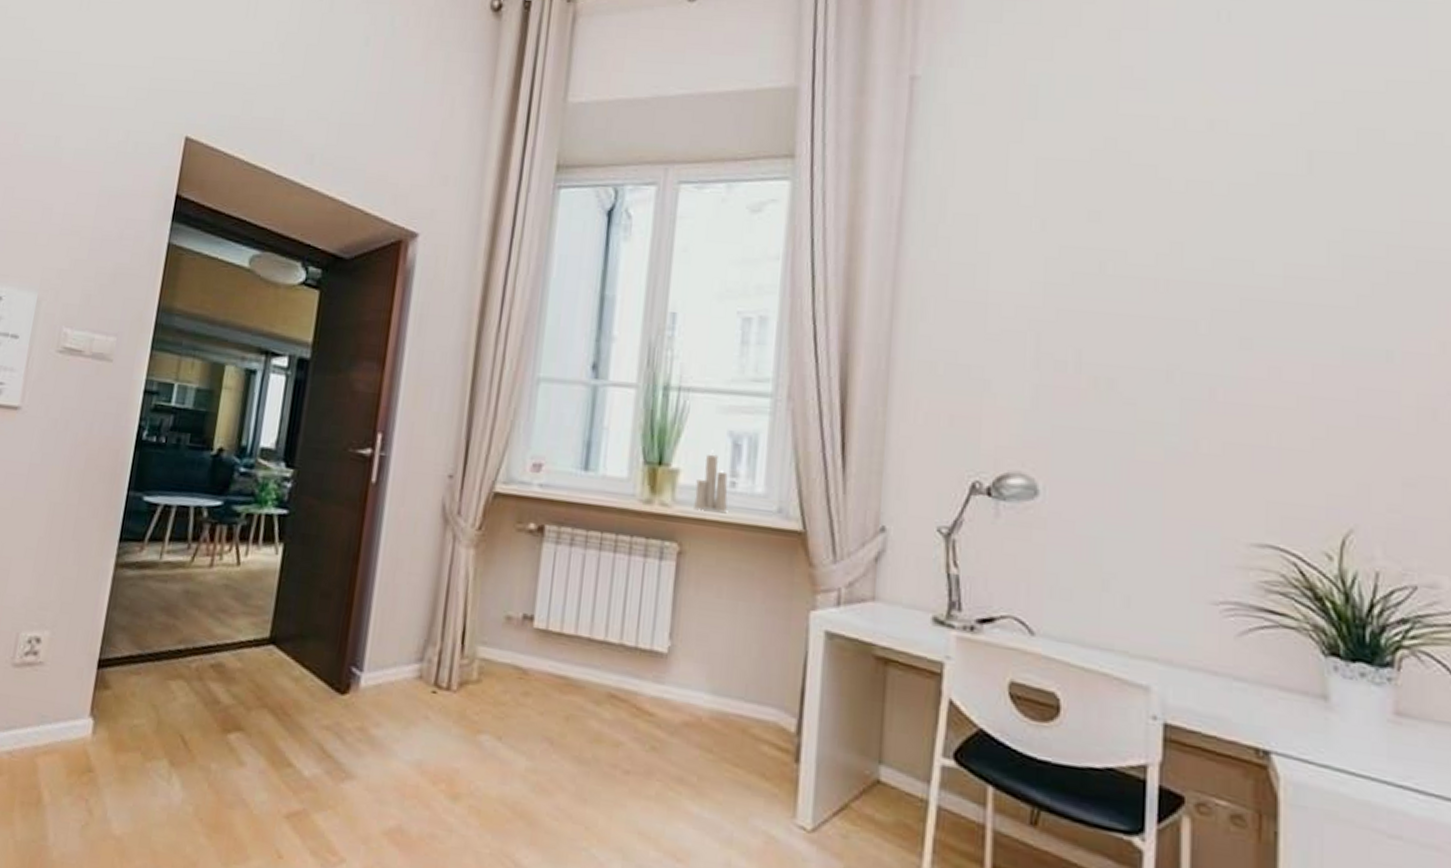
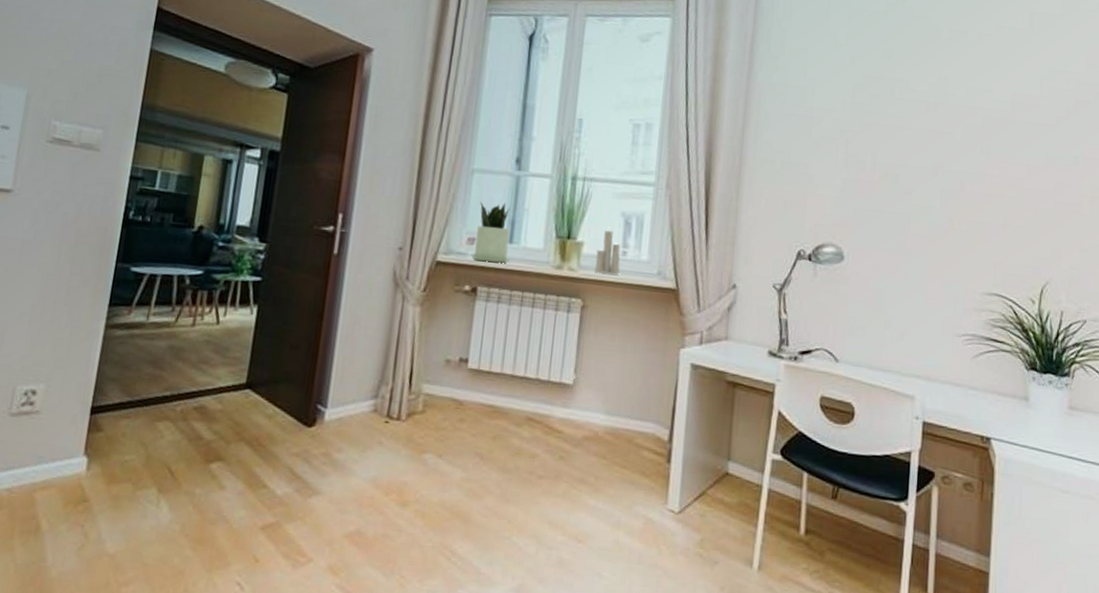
planter: none [536,417,586,496] -> present [471,201,511,263]

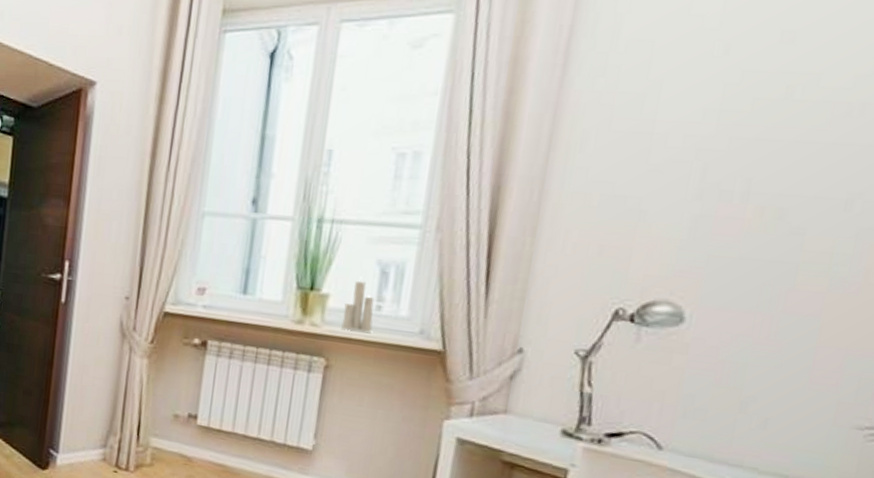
planter: present [471,201,511,263] -> none [200,247,244,316]

